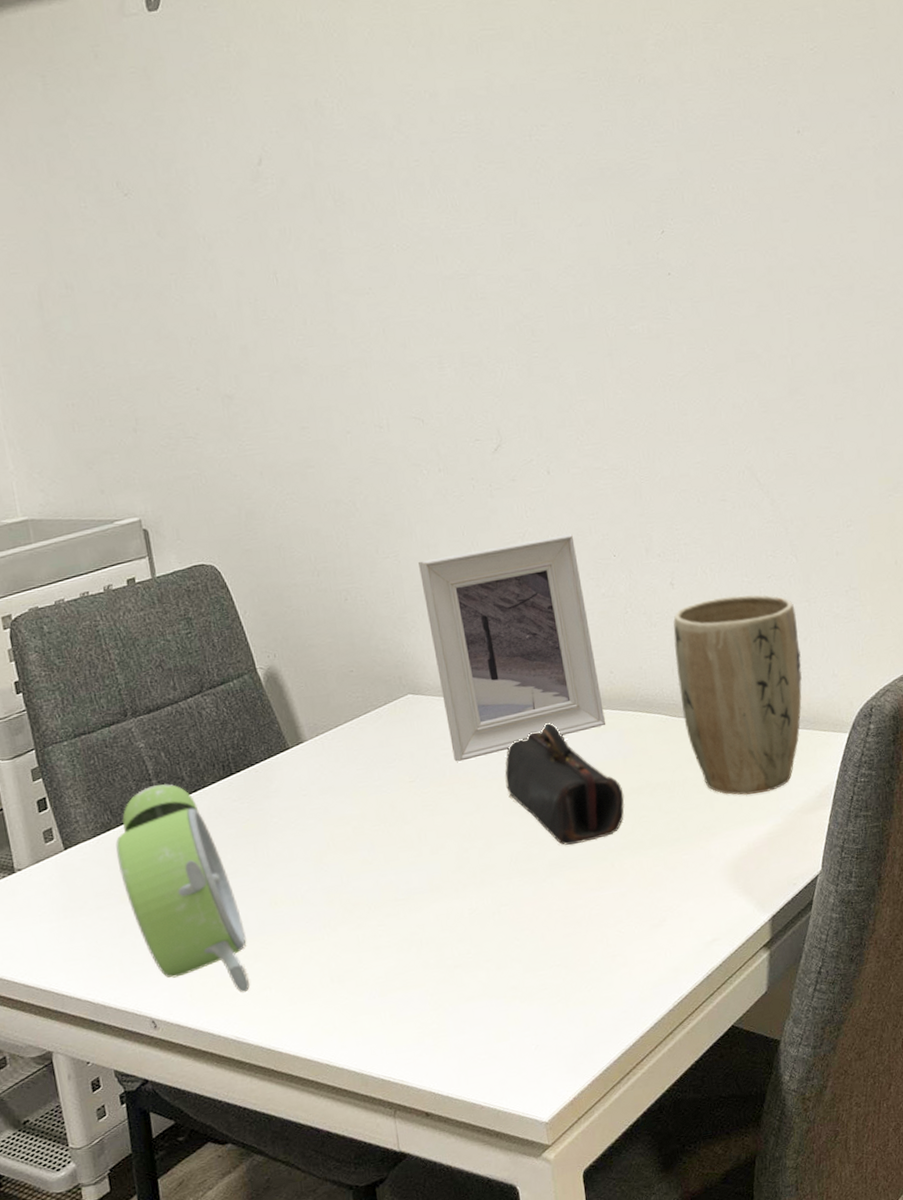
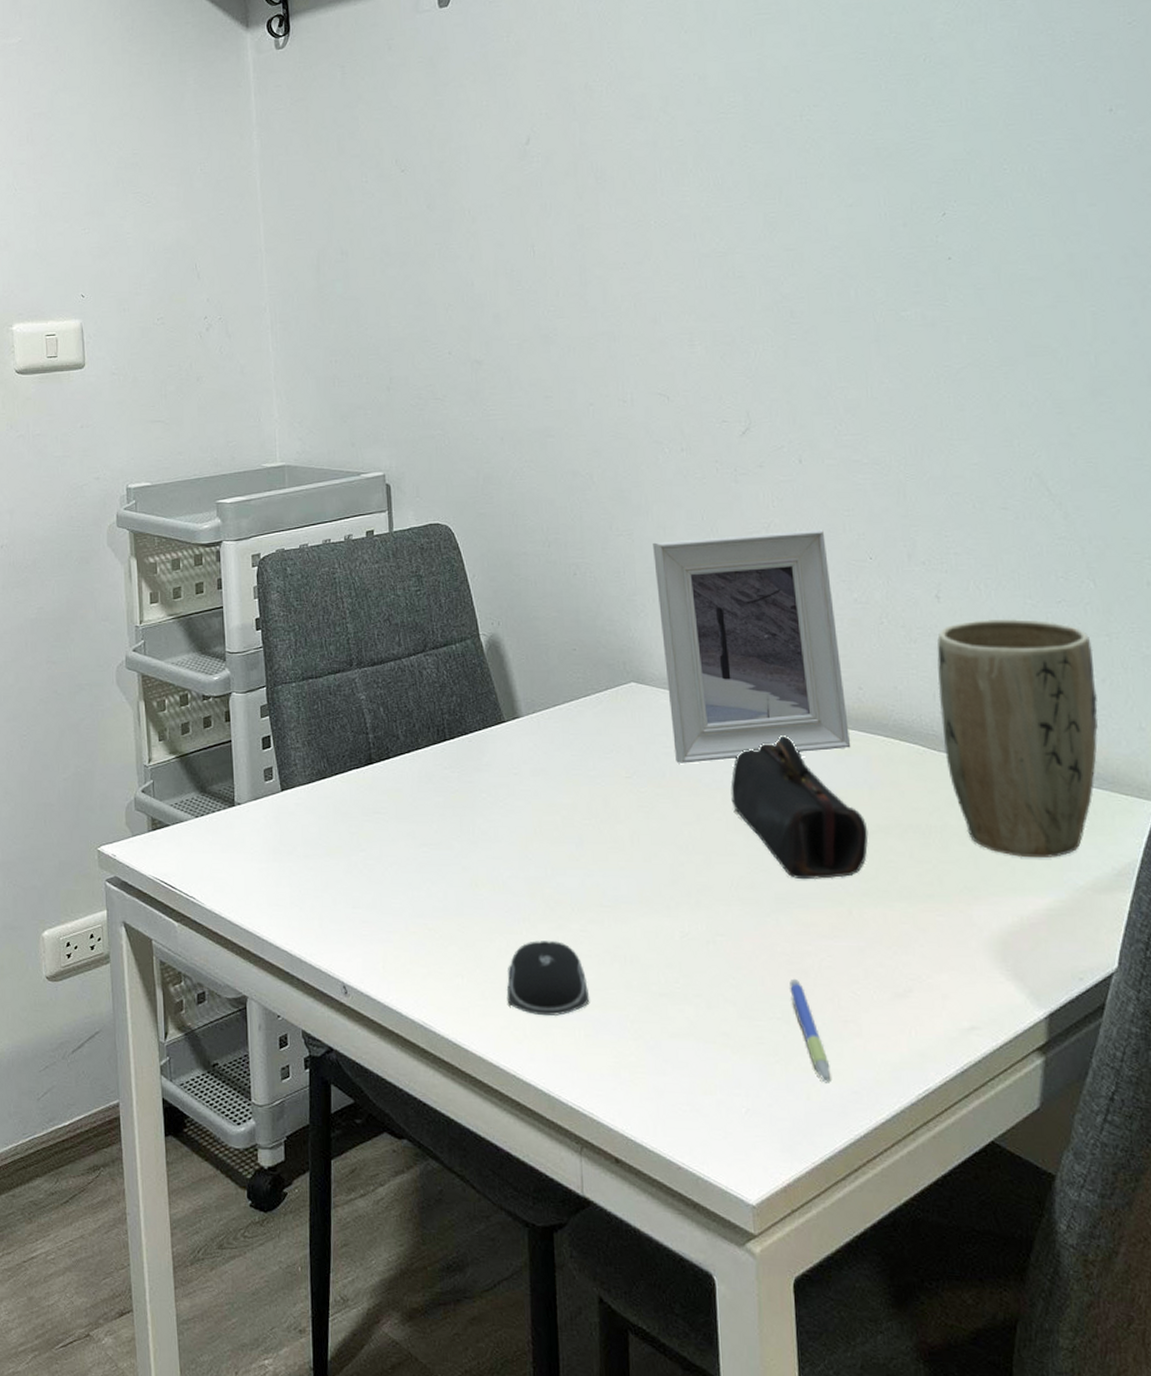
alarm clock: present [115,783,250,993] -> none [328,739,443,976]
computer mouse: none [313,939,392,1008] -> present [506,941,590,1016]
pen: none [565,929,603,1010] -> present [789,978,830,1083]

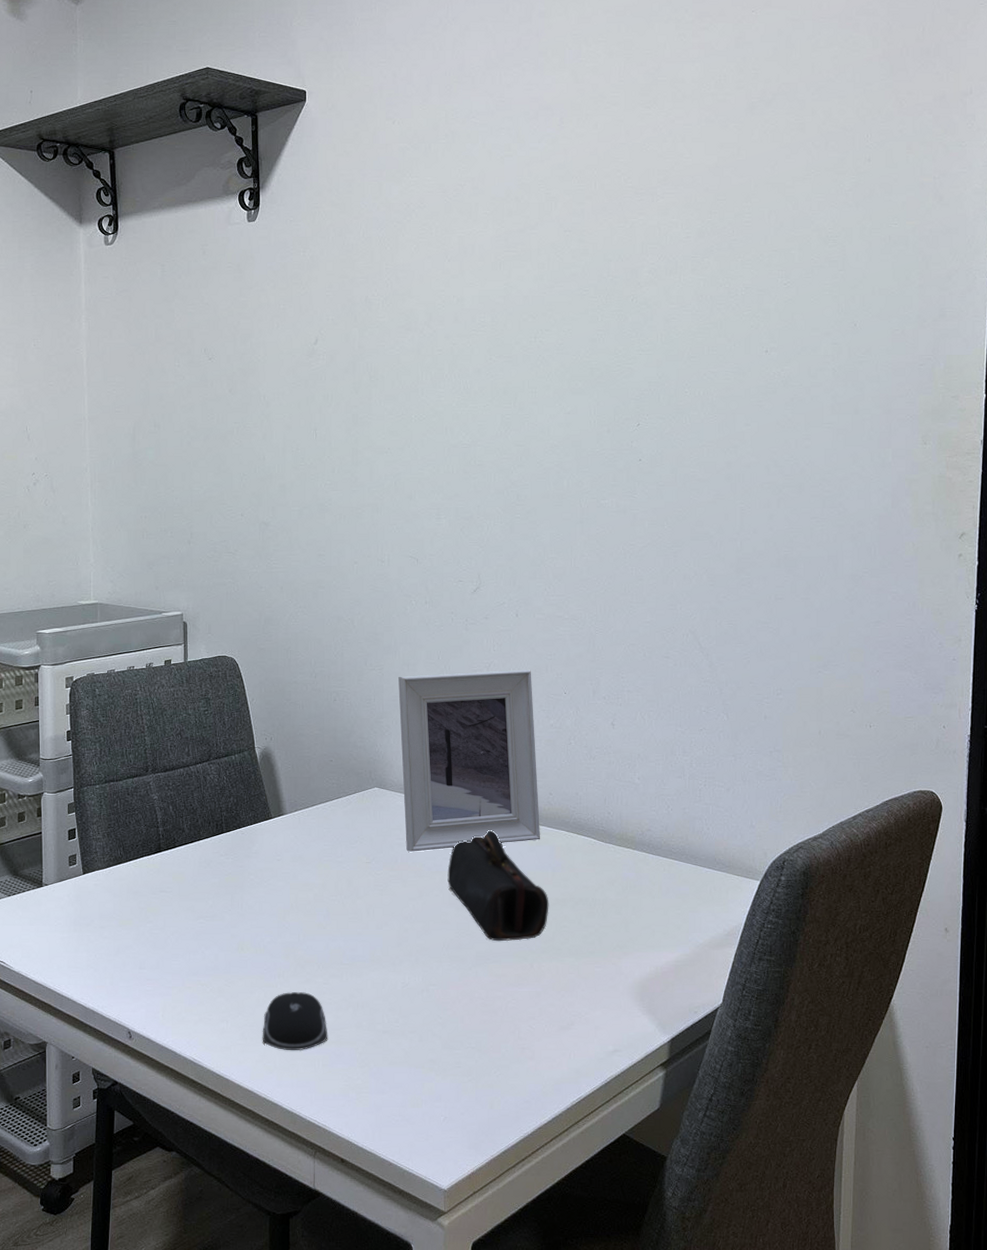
pen: present [789,978,830,1083] -> none [483,1017,509,1095]
plant pot: present [937,618,1099,857] -> none [608,741,723,922]

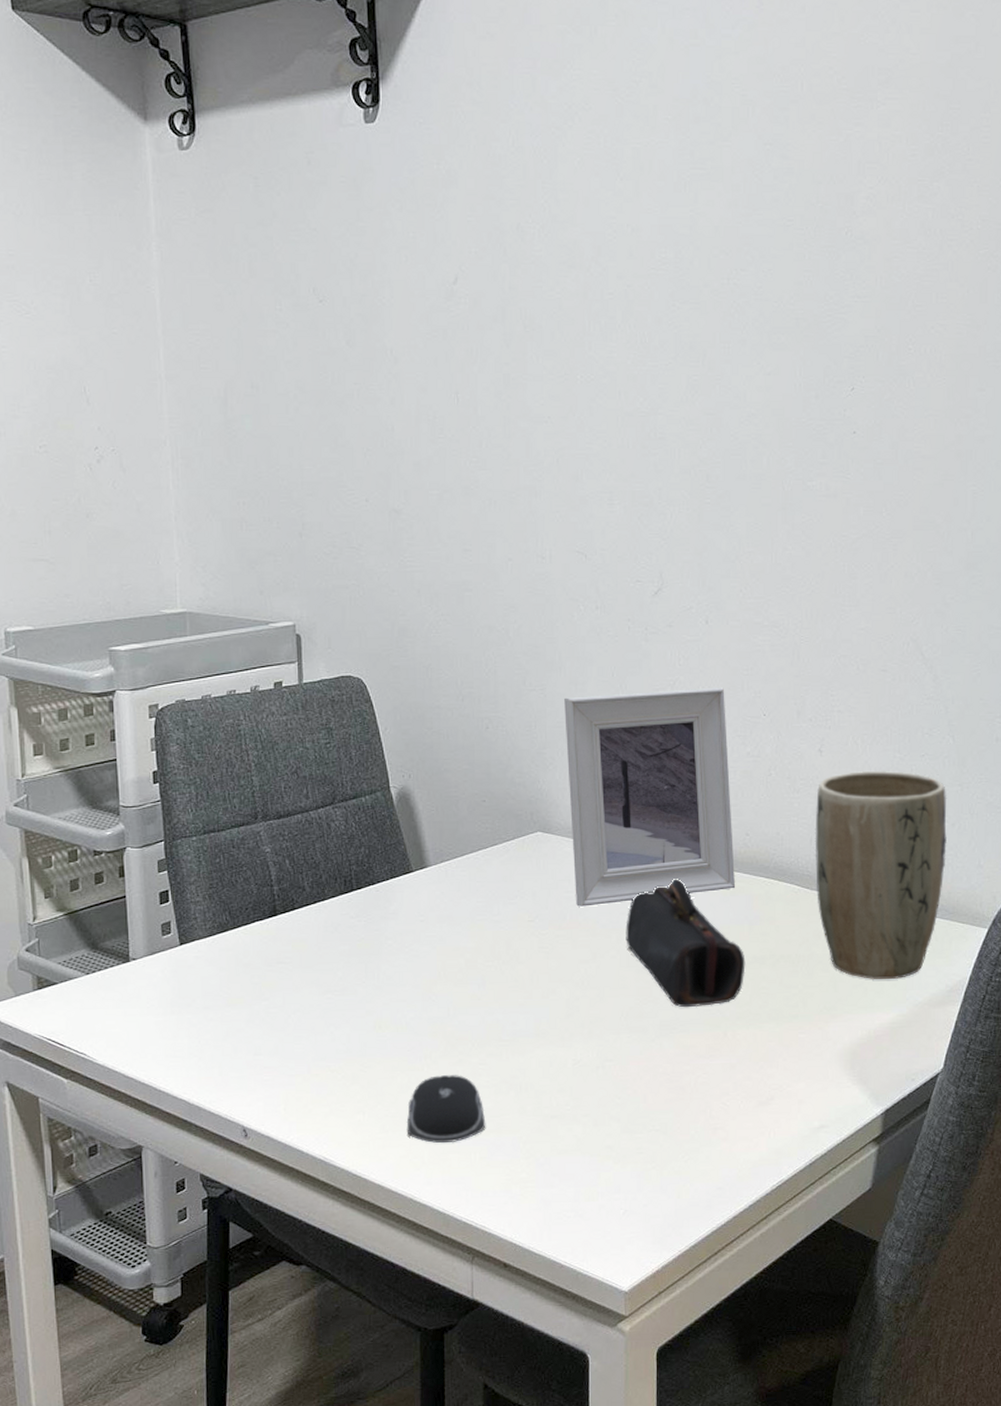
plant pot: none [608,741,723,922] -> present [815,770,947,979]

